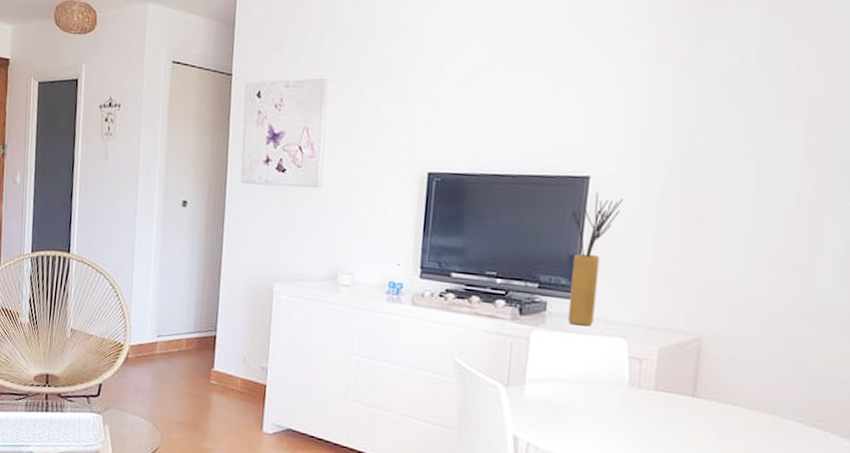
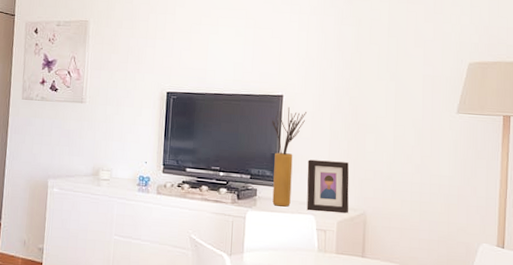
picture frame: none [615,264,681,338] -> present [306,159,349,214]

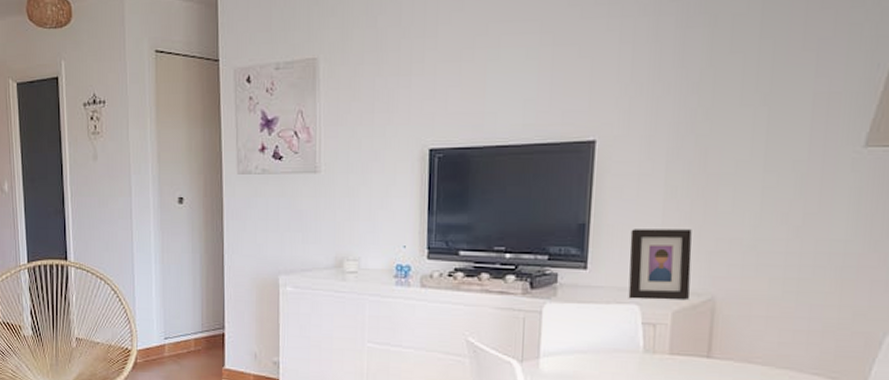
vase: present [272,106,306,207] -> none [579,156,630,295]

